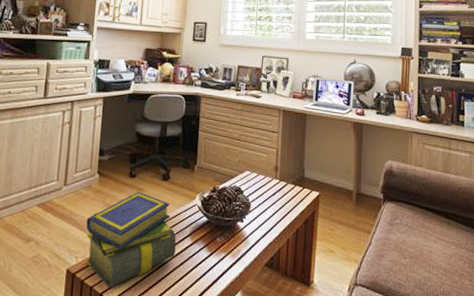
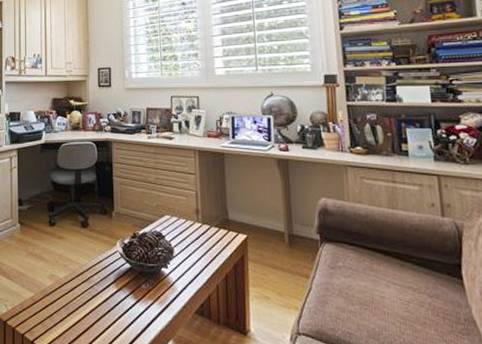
stack of books: present [85,192,176,288] -> none [12,240,101,336]

